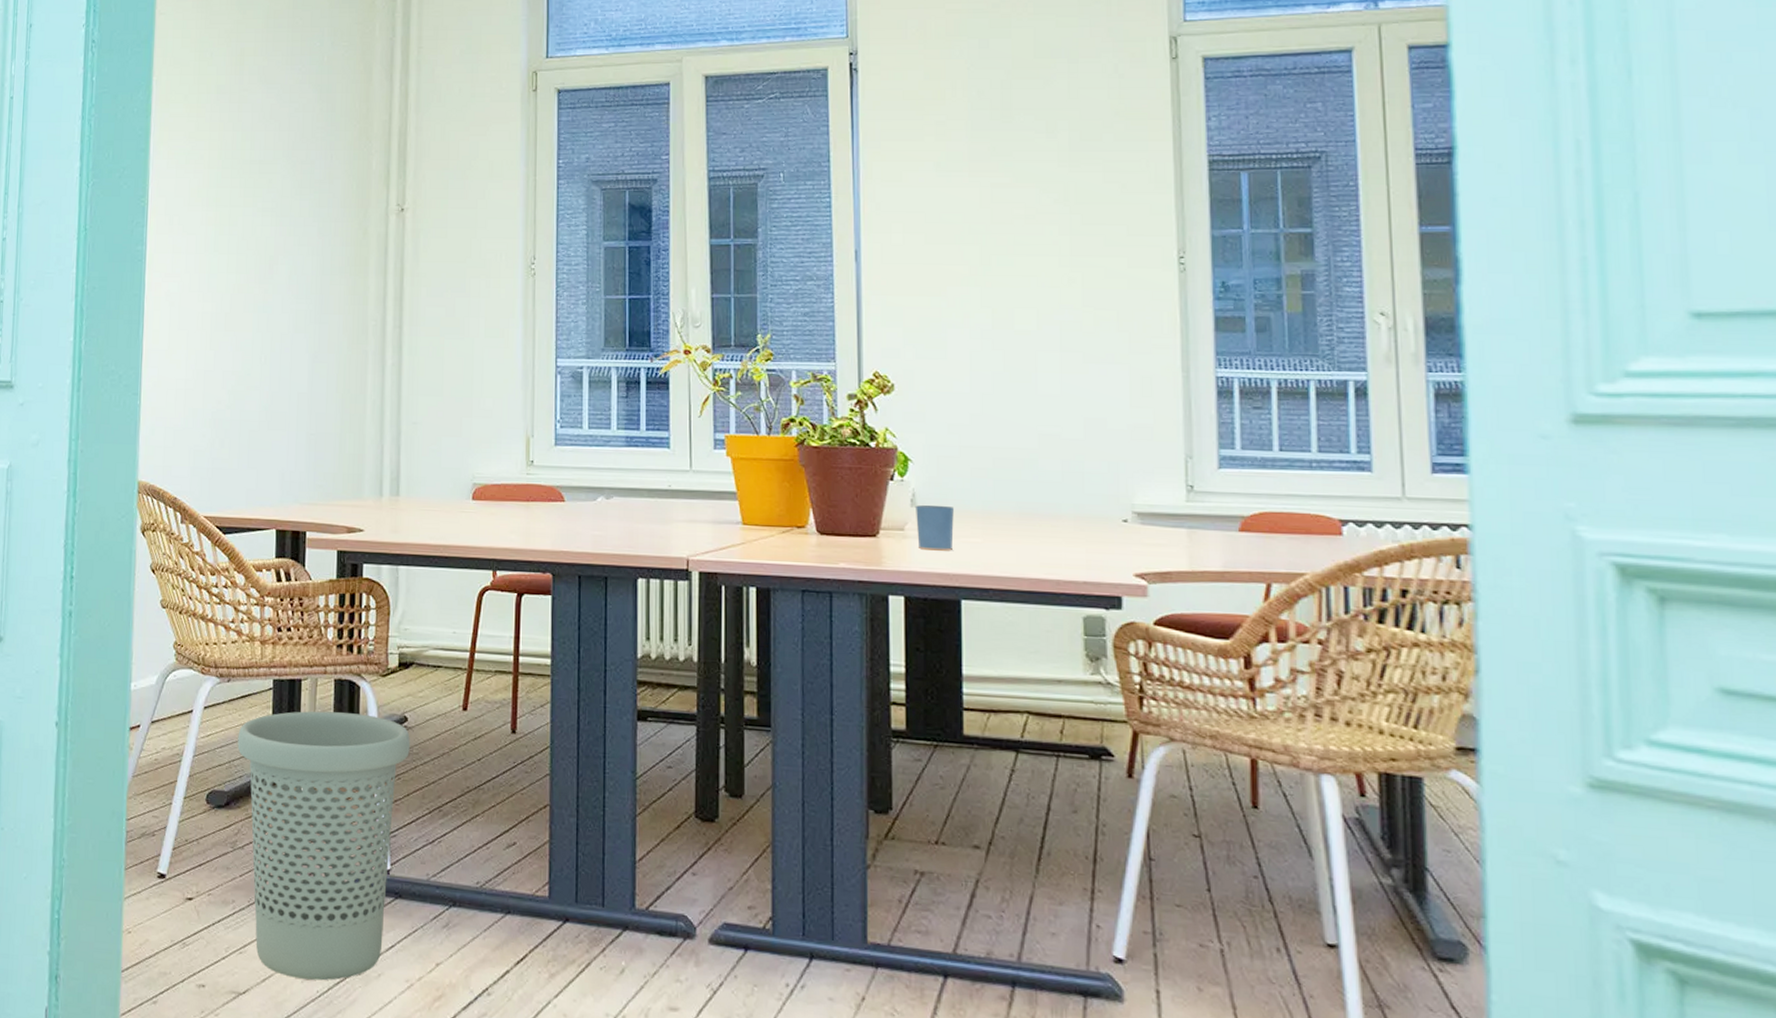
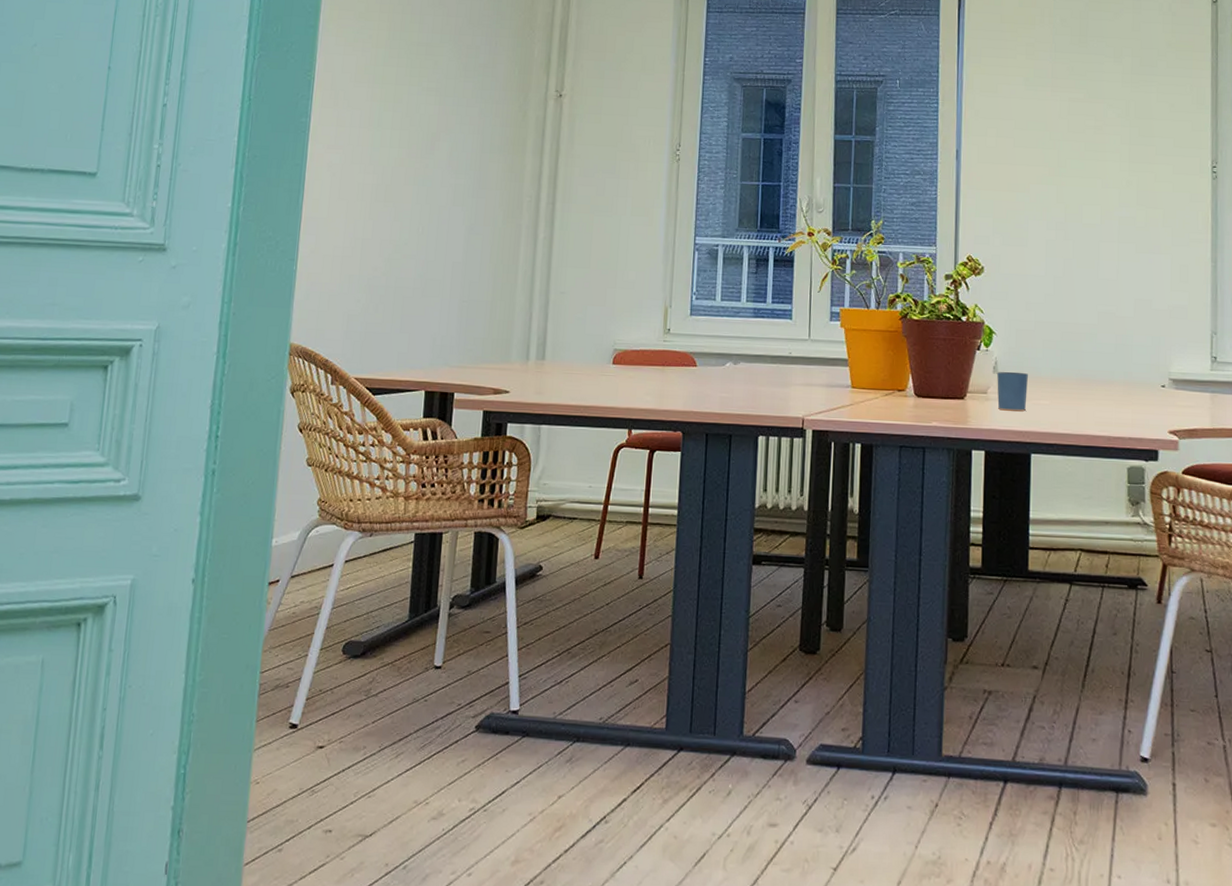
trash bin: present [237,711,410,981] -> none [376,562,544,819]

